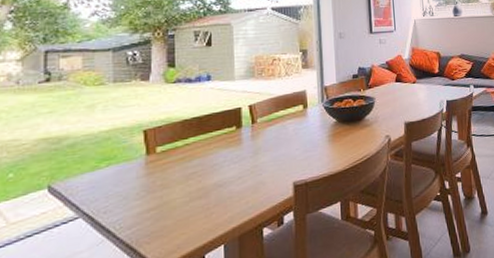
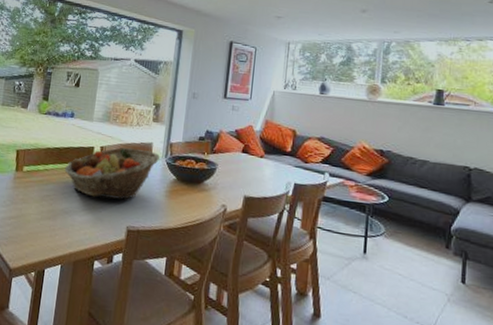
fruit basket: none [210,99,316,161] -> present [64,147,160,200]

